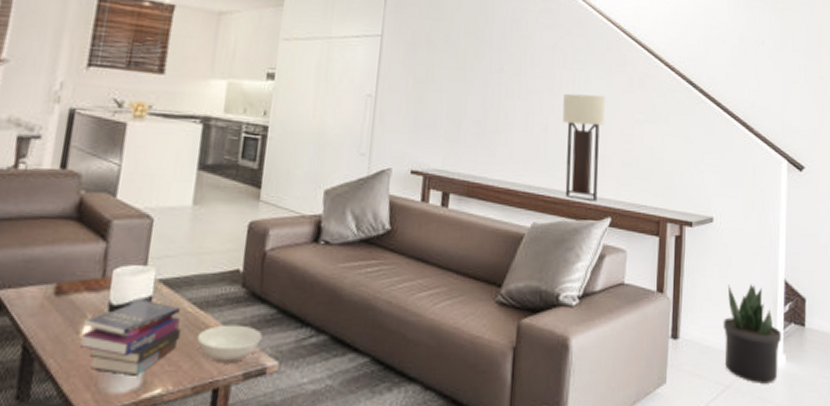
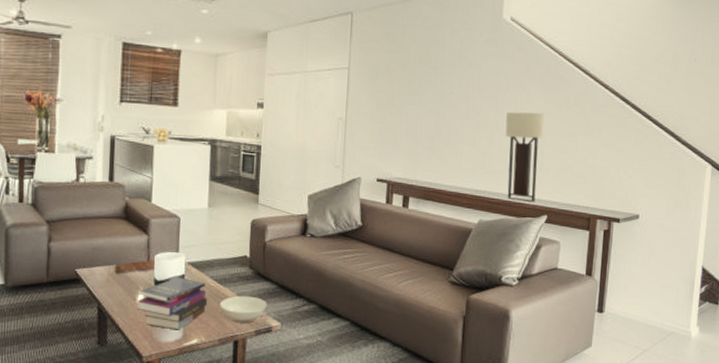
planter: present [723,284,782,382] -> none [643,270,697,348]

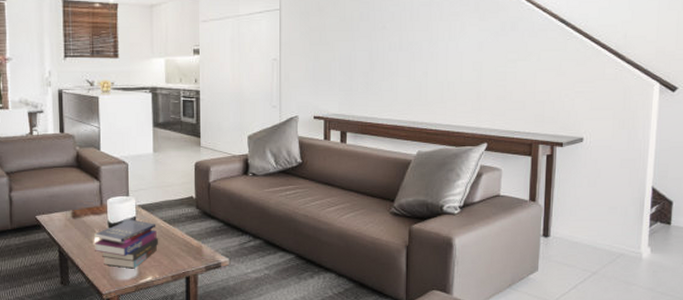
bowl: present [219,295,267,323] -> none [170,234,215,260]
table lamp: present [505,112,544,202] -> none [440,40,480,130]

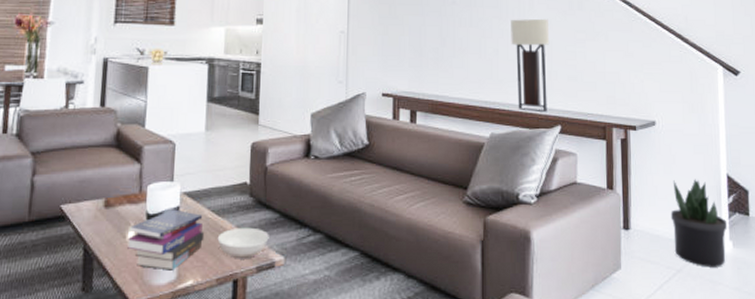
bowl: none [170,234,215,260] -> present [217,227,269,259]
table lamp: none [440,40,480,130] -> present [511,18,550,112]
planter: none [590,191,648,269] -> present [670,179,728,266]

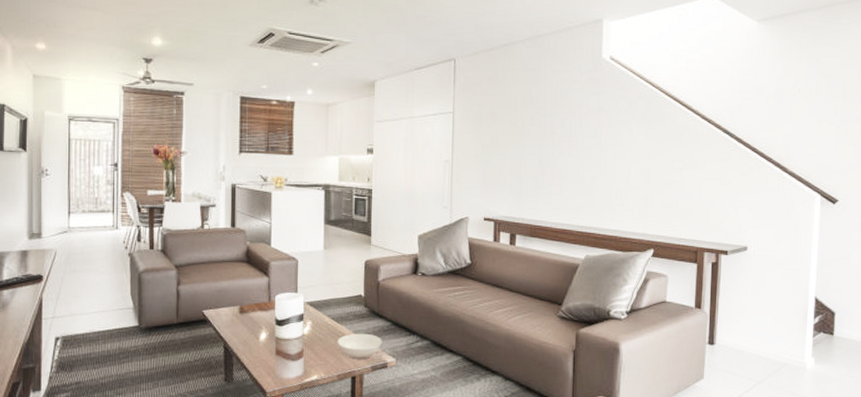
books: present [127,209,205,271] -> none [261,316,326,367]
table lamp: present [511,18,550,112] -> none [608,148,647,236]
planter: present [670,179,728,266] -> none [755,301,811,379]

